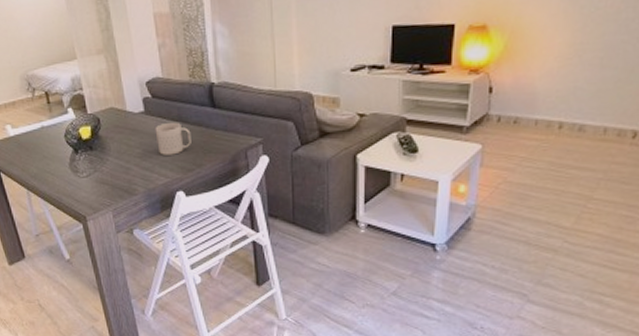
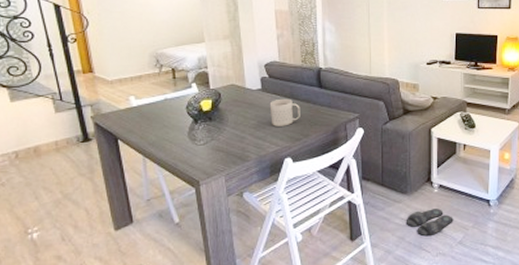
slippers: none [325,253,386,285] -> present [407,209,453,237]

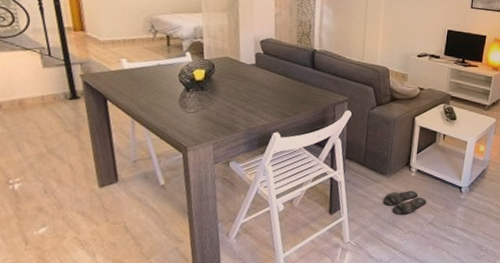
mug: present [269,98,300,126] -> none [262,75,292,102]

